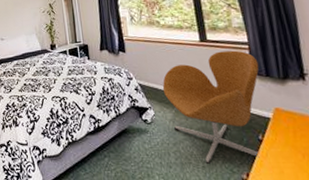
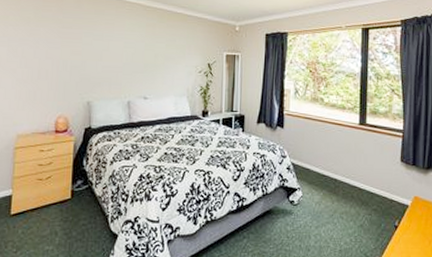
armchair: present [162,50,260,163] -> none [314,136,408,247]

